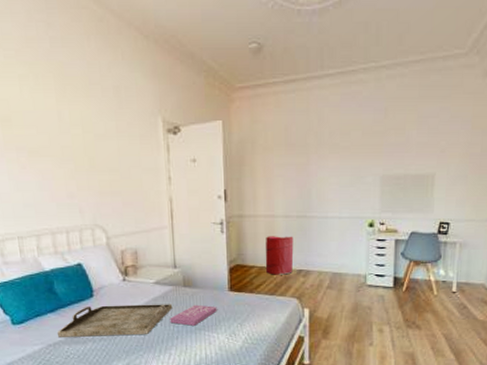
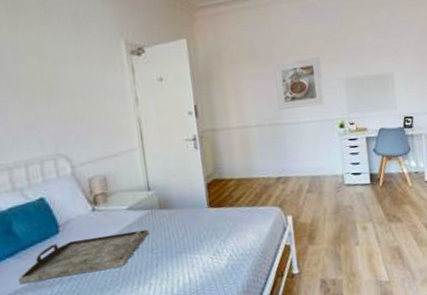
book: present [170,304,217,326] -> none [147,225,198,251]
laundry hamper: present [265,236,294,275] -> none [241,144,271,186]
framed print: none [308,150,357,202] -> present [274,56,325,110]

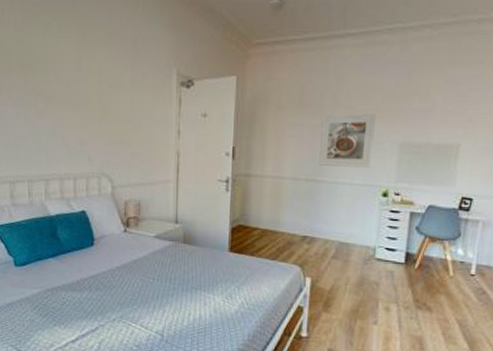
serving tray: present [19,229,150,284] -> none [57,255,171,288]

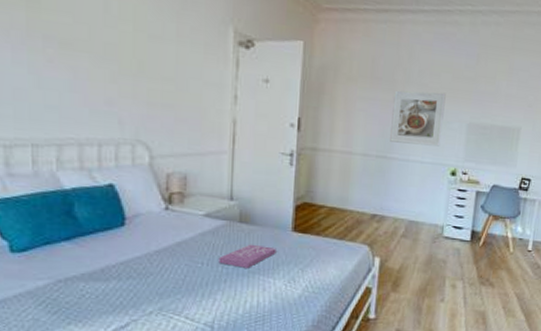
book: none [167,262,215,284] -> present [218,244,277,268]

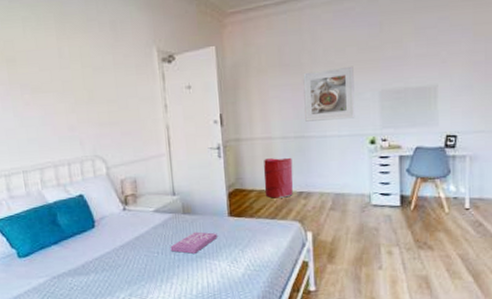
laundry hamper: none [336,174,371,219] -> present [263,157,293,198]

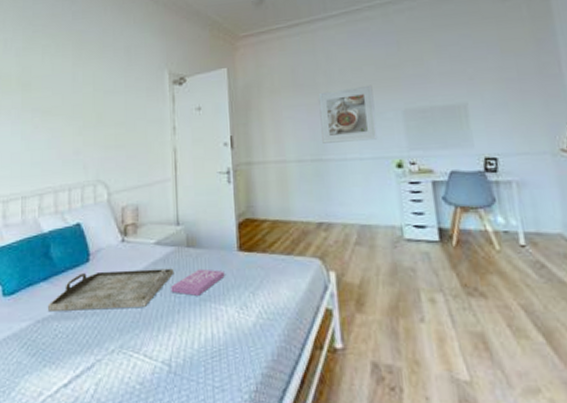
serving tray: none [61,232,173,269] -> present [48,268,174,311]
laundry hamper: present [263,157,293,198] -> none [277,182,311,230]

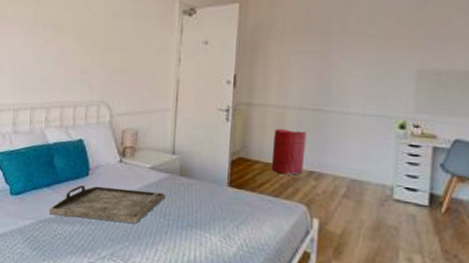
book: present [171,268,225,296] -> none [161,197,213,221]
laundry hamper: none [277,182,311,230] -> present [271,129,307,176]
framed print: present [318,85,378,144] -> none [327,39,389,97]

